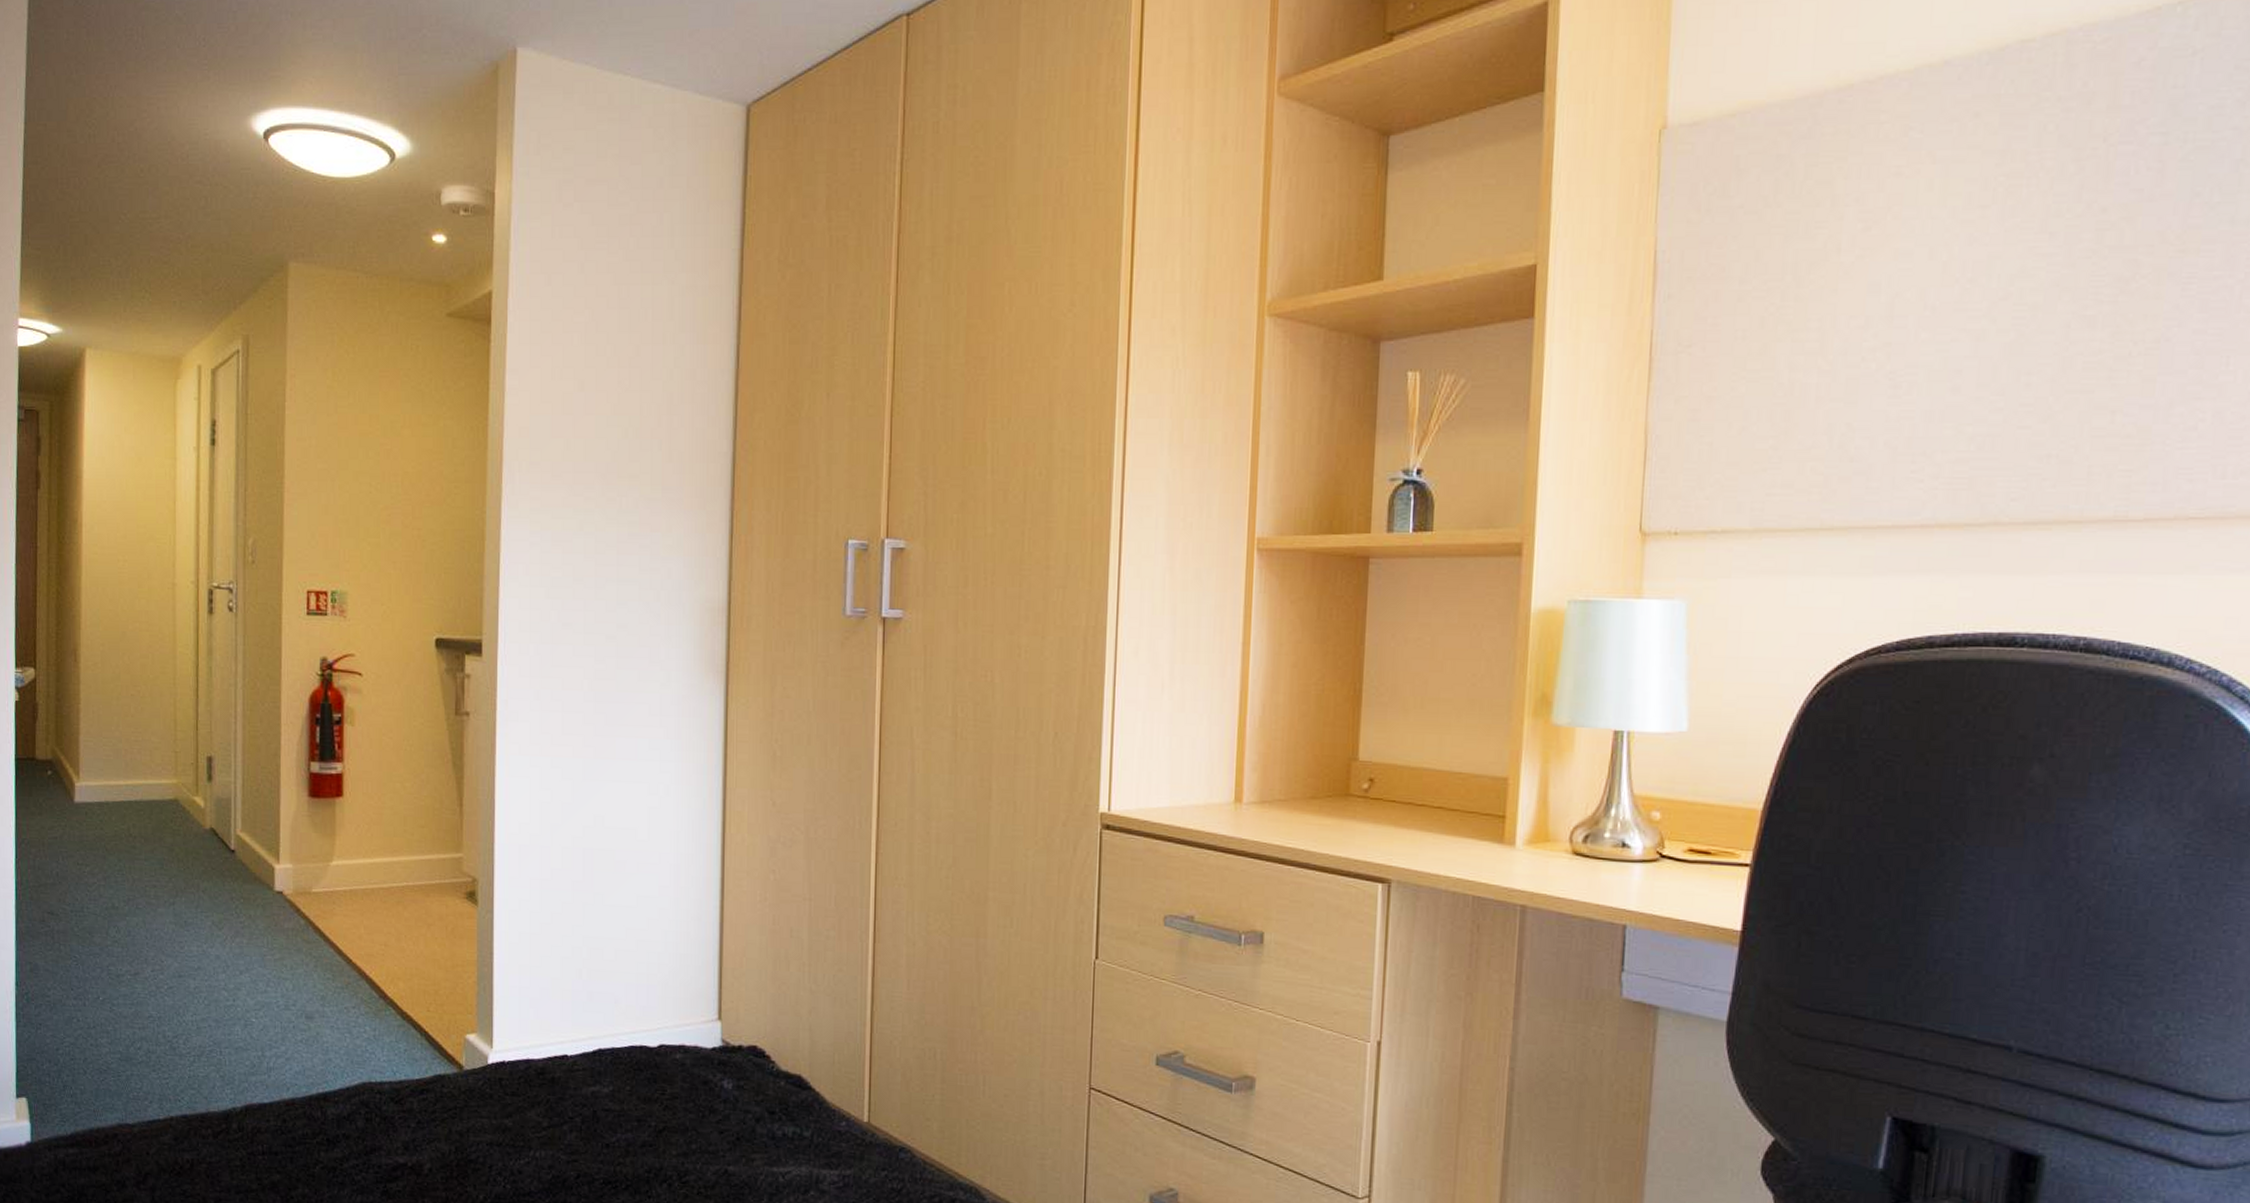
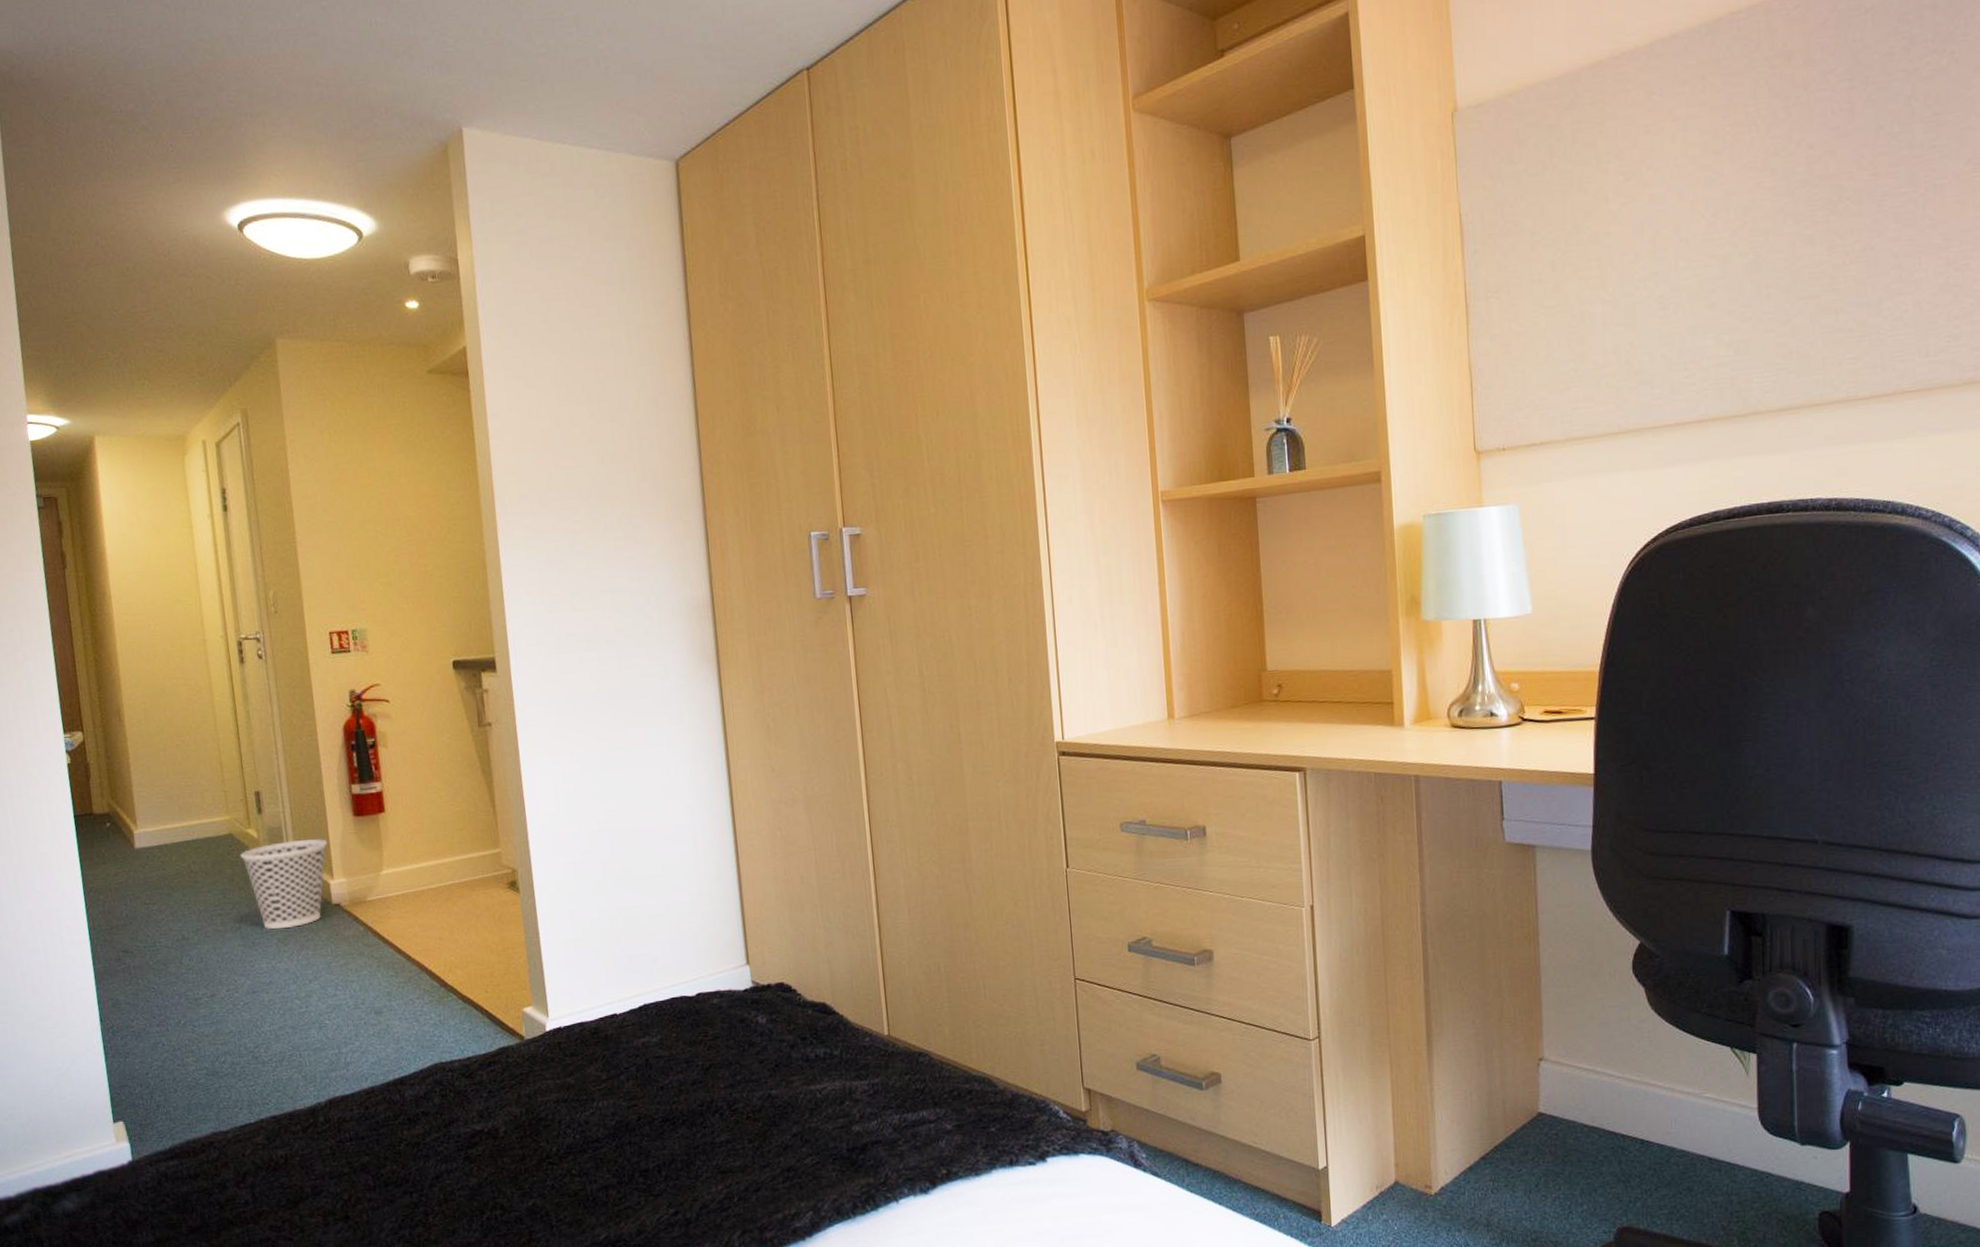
wastebasket: none [184,814,278,912] -> present [240,839,328,930]

